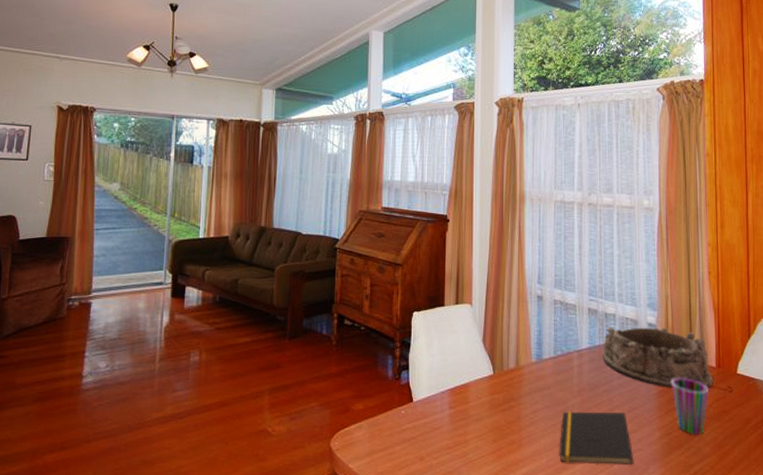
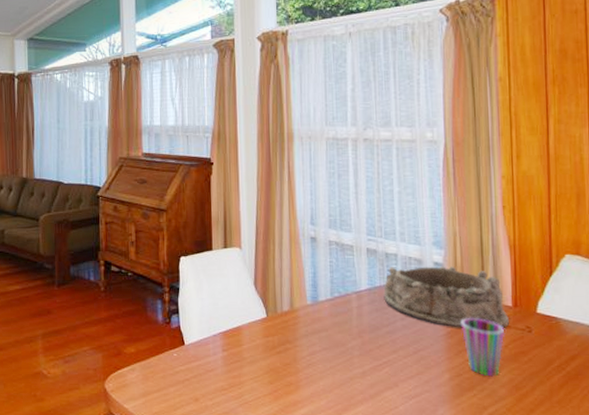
notepad: present [559,411,634,466] -> none [339,353,421,407]

